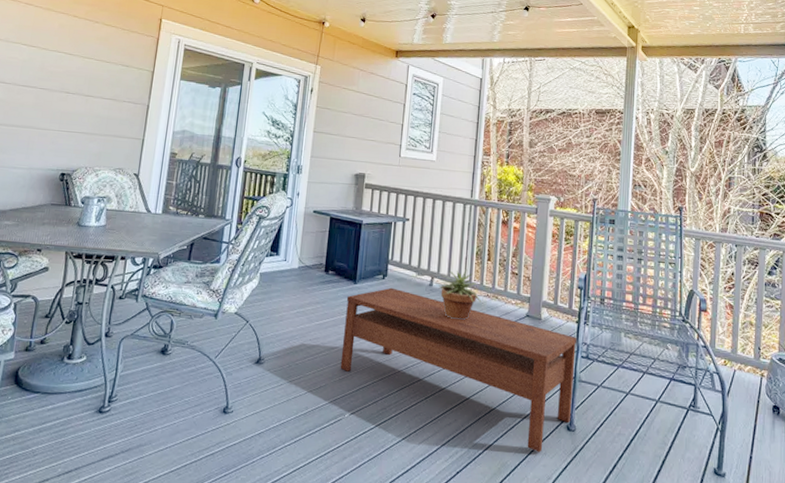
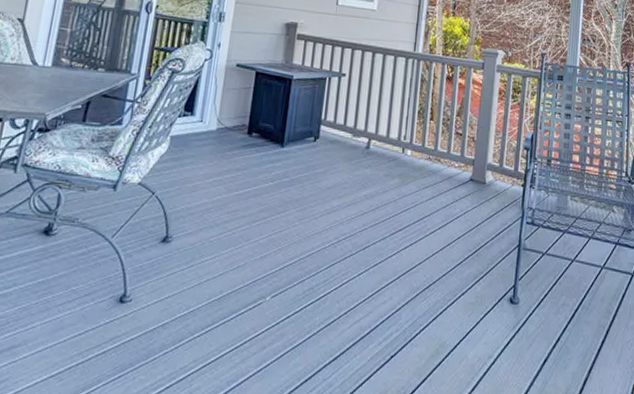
coffee table: present [340,287,577,453] -> none [262,151,523,329]
potted plant: present [439,269,481,320] -> none [376,130,422,186]

